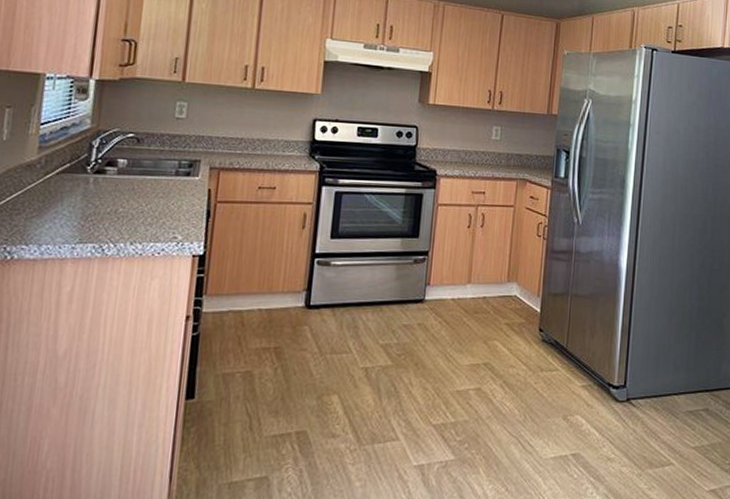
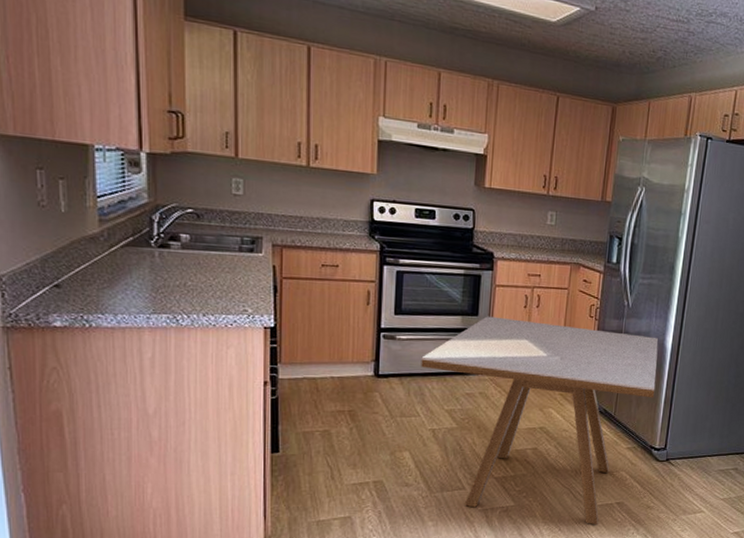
dining table: none [355,238,612,482] -> present [421,316,659,524]

